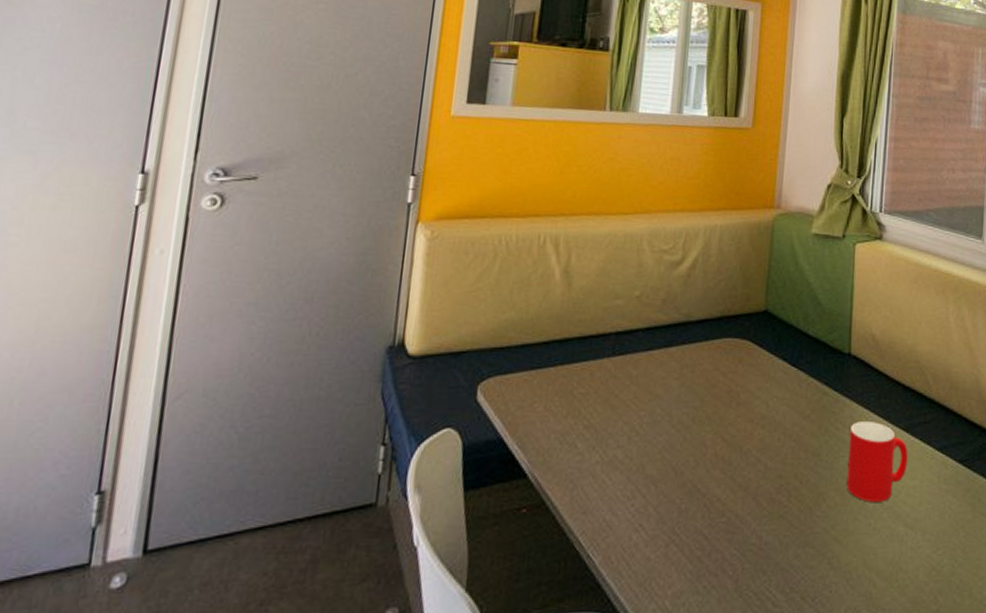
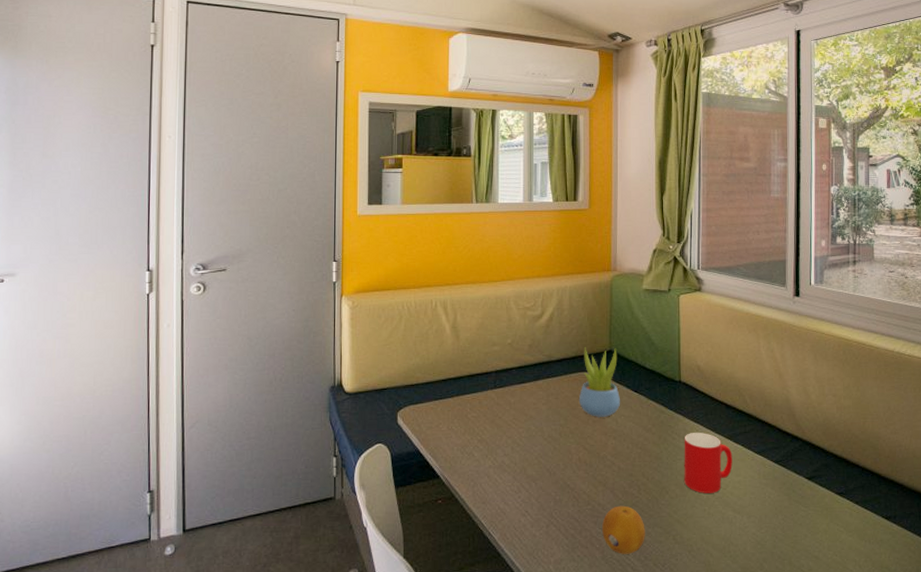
succulent plant: none [720,305,775,400] -> present [578,347,621,418]
fruit: none [737,518,794,585] -> present [601,505,645,554]

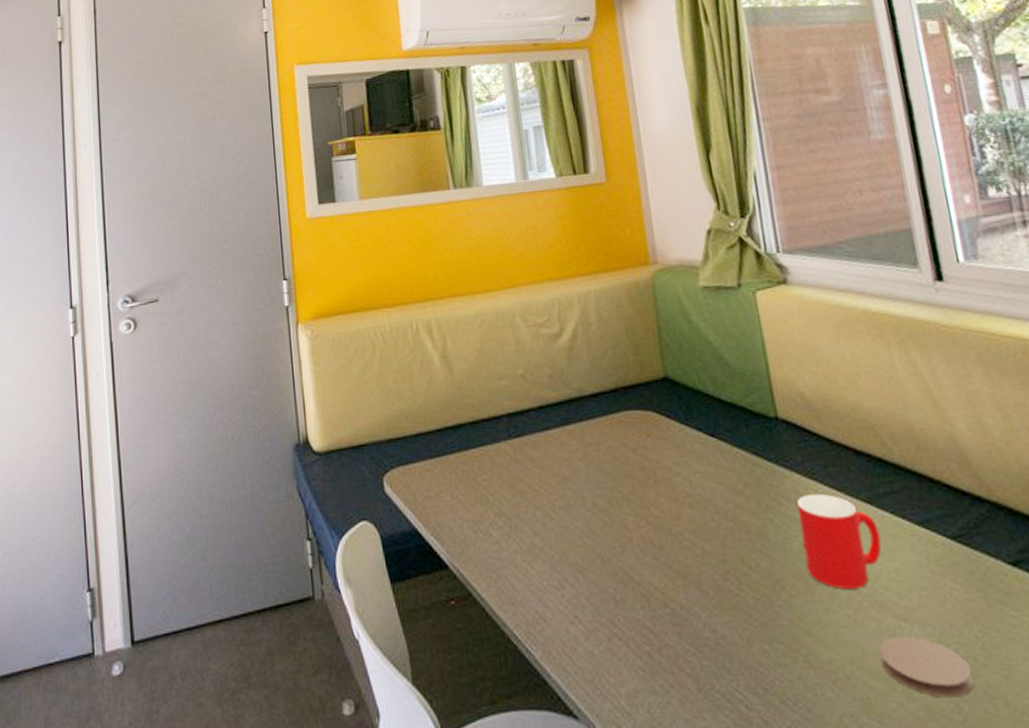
succulent plant: present [578,347,621,418] -> none [626,374,692,477]
fruit: present [601,505,645,554] -> none [690,608,761,685]
coaster: none [720,523,774,560] -> present [879,636,974,698]

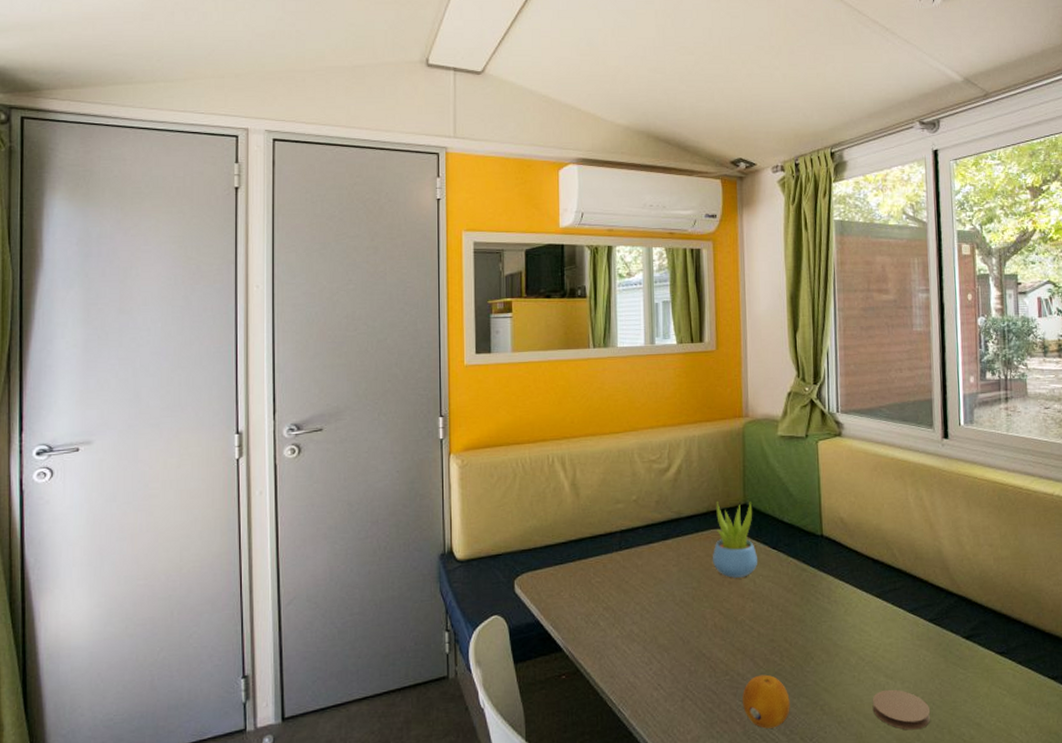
succulent plant: none [626,374,692,477] -> present [712,502,758,579]
fruit: none [690,608,761,685] -> present [742,674,790,729]
cup: present [796,494,882,589] -> none [828,591,883,658]

